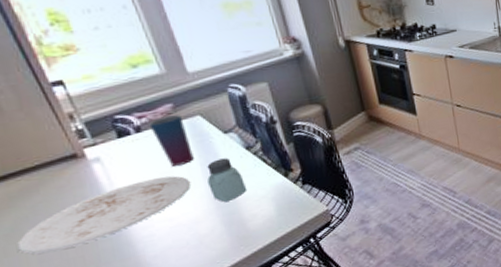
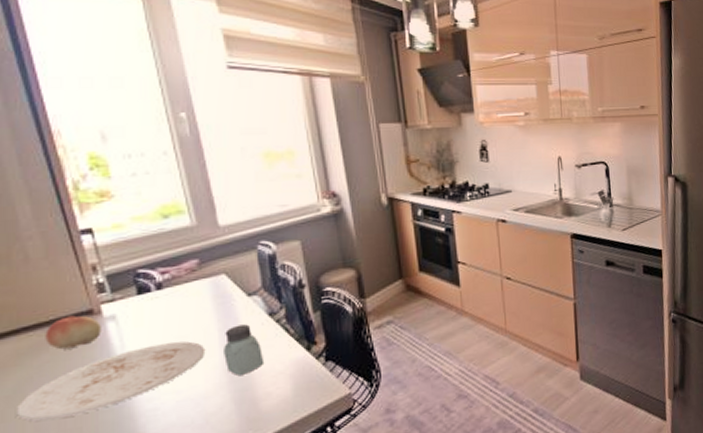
fruit: none [33,159,89,191] -> present [45,315,102,350]
cup: present [149,115,194,166] -> none [171,272,212,330]

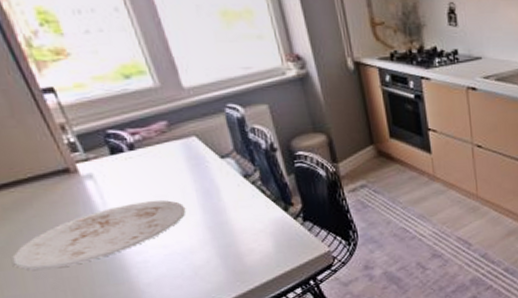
fruit: present [45,315,102,350] -> none [26,173,82,206]
saltshaker: present [224,324,265,377] -> none [202,185,245,234]

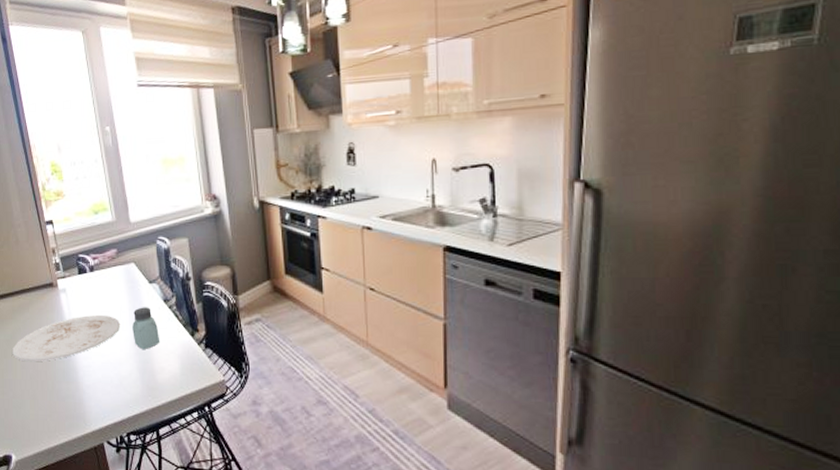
saltshaker: none [202,185,245,234] -> present [132,307,160,350]

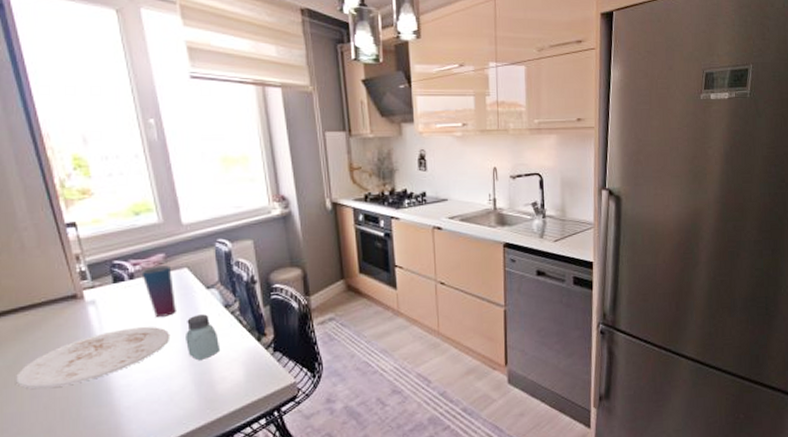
cup: none [99,260,125,307] -> present [141,265,176,317]

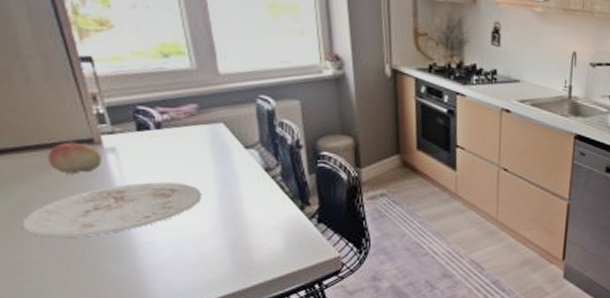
fruit: none [38,299,84,329] -> present [48,141,102,174]
cup: present [141,265,176,317] -> none [170,117,209,174]
saltshaker: present [186,314,221,361] -> none [220,175,259,225]

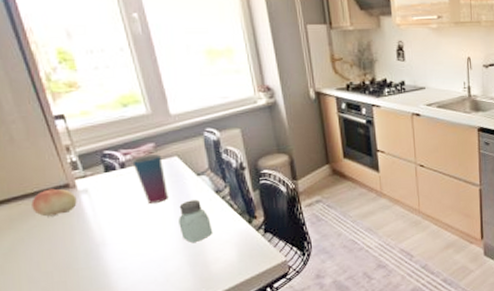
plate: present [23,181,202,238] -> none [13,212,164,275]
cup: none [170,117,209,174] -> present [132,154,168,203]
saltshaker: none [220,175,259,225] -> present [179,200,213,244]

